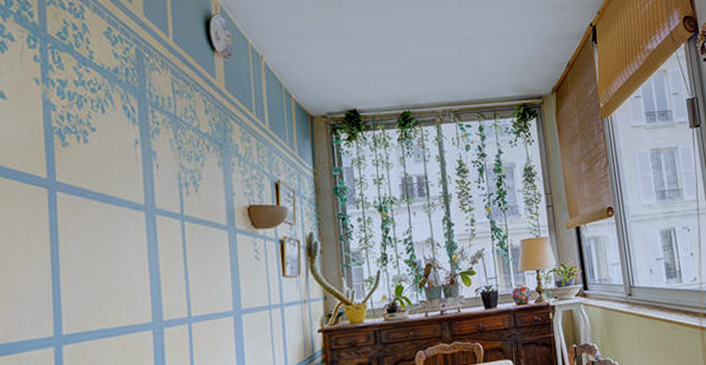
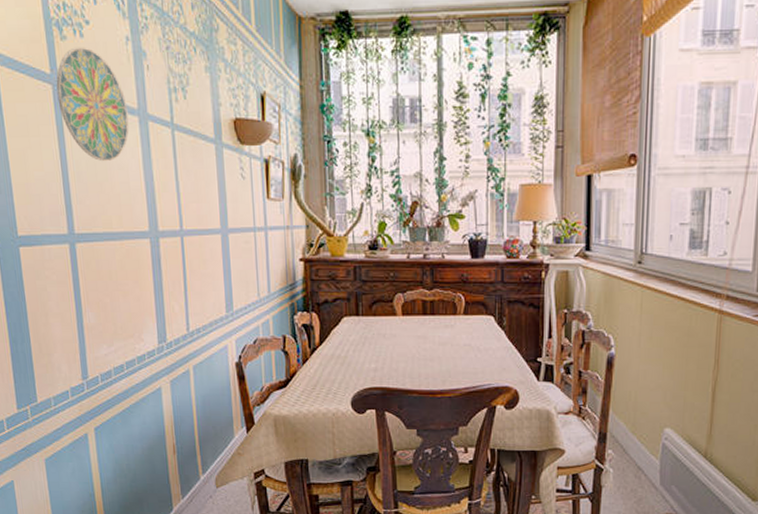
decorative plate: none [53,151,134,258] -> present [56,47,129,162]

